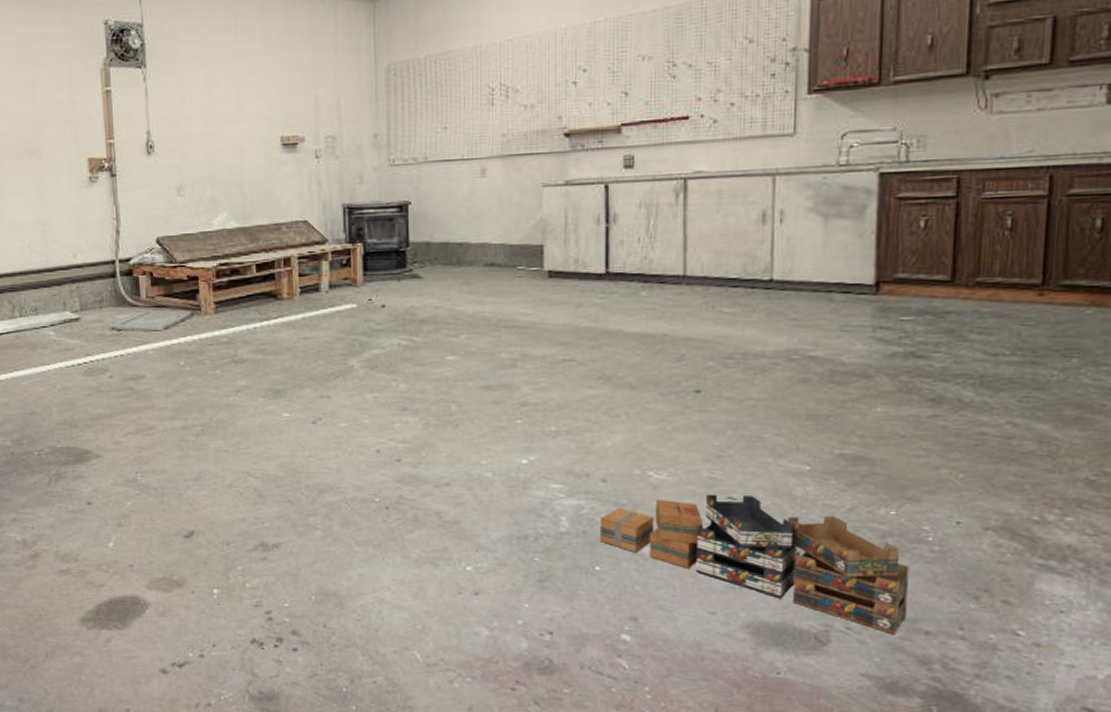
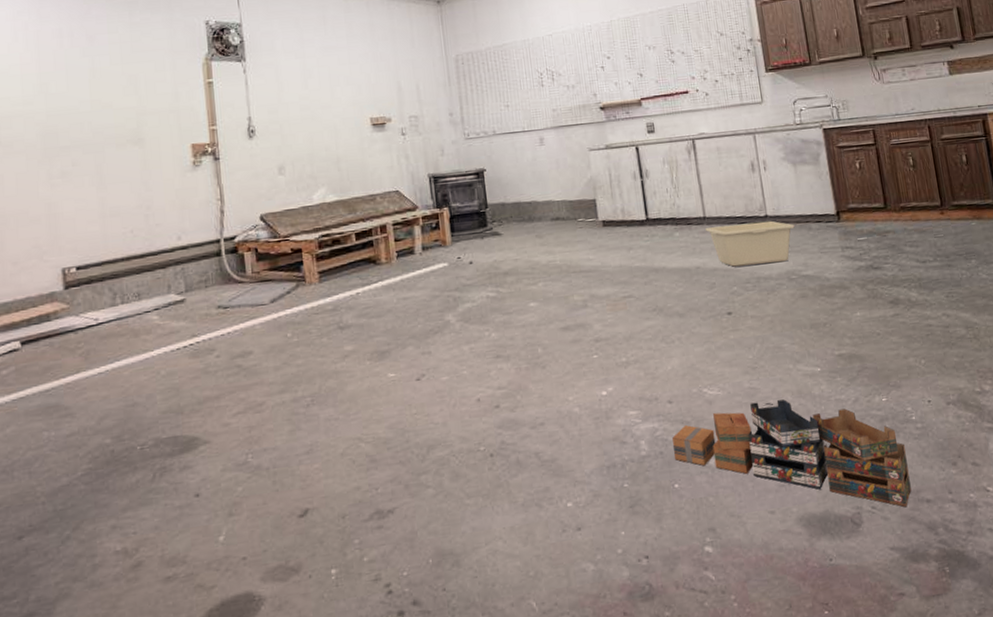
storage bin: none [683,286,810,339] -> present [705,220,795,267]

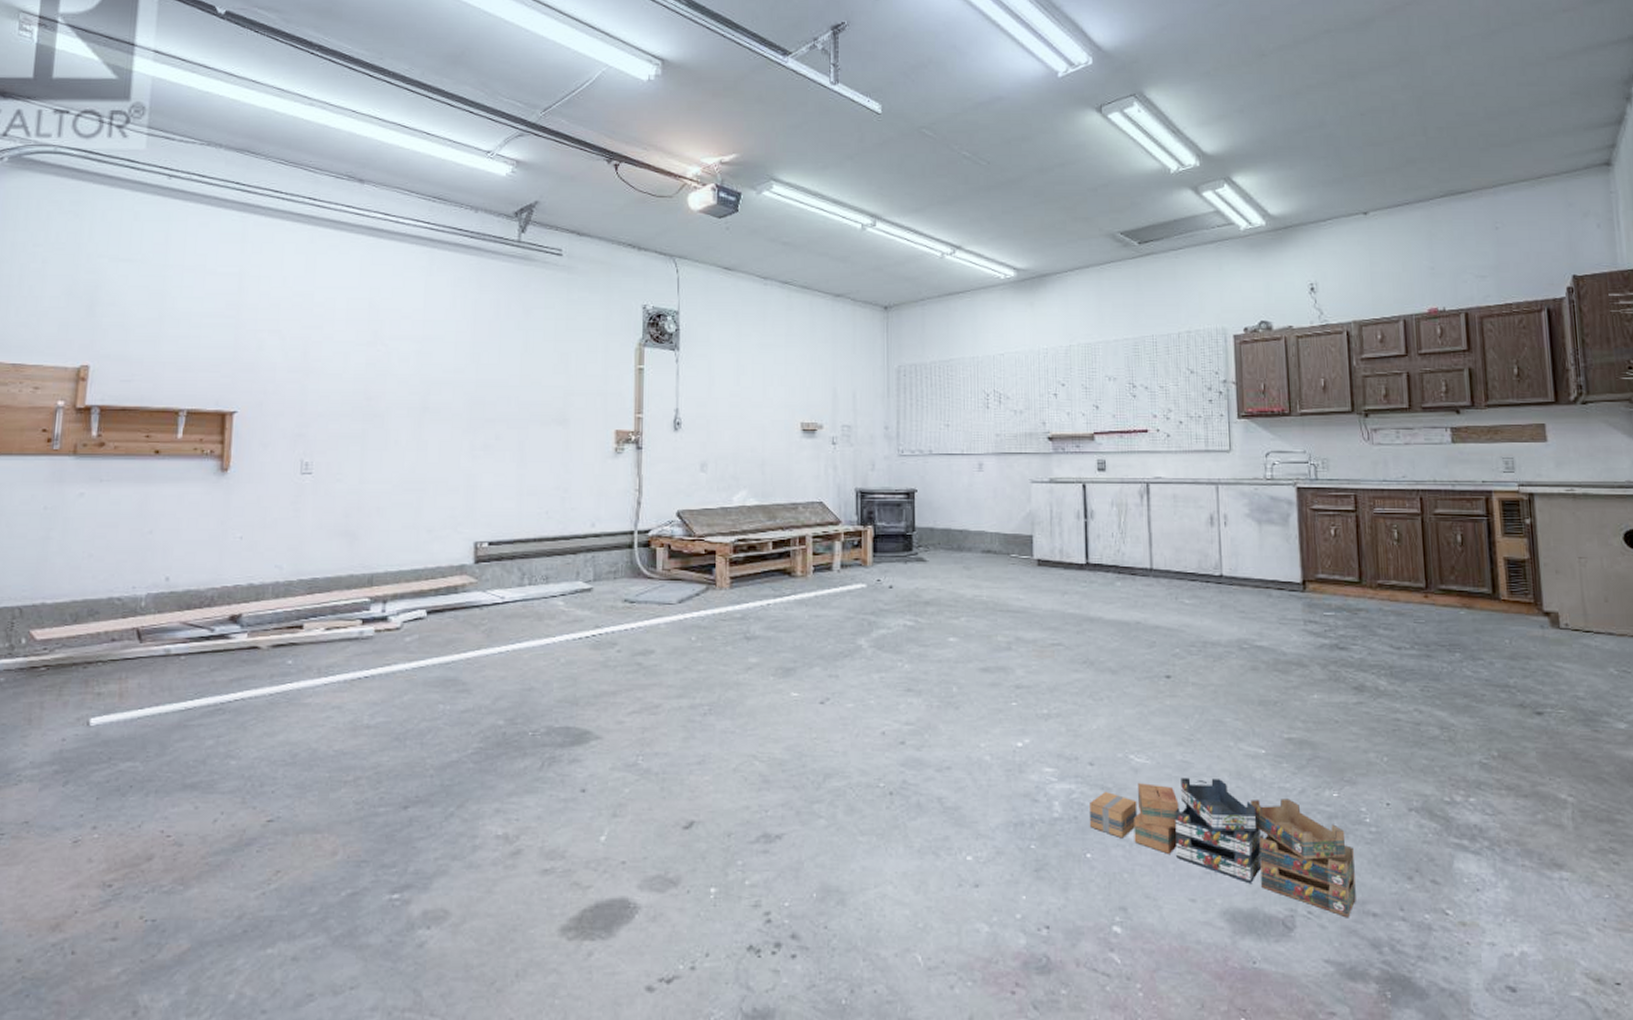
storage bin: present [705,220,795,267] -> none [1151,581,1252,628]

